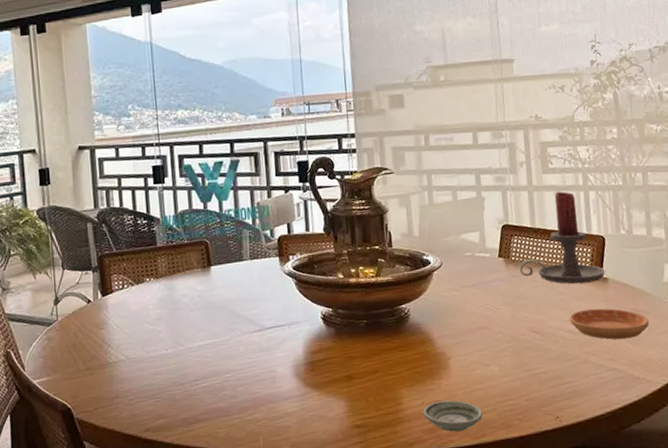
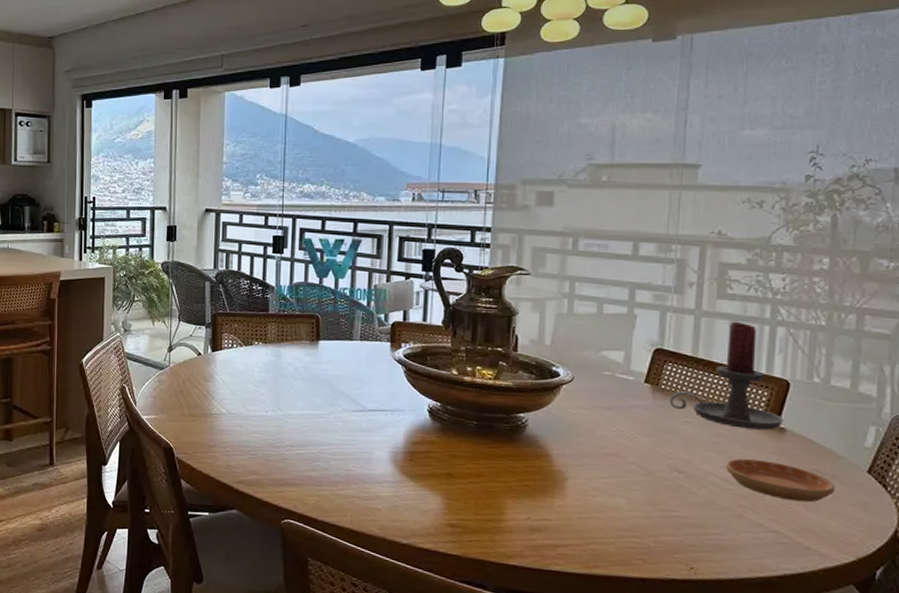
saucer: present [423,400,483,432] -> none [528,520,599,557]

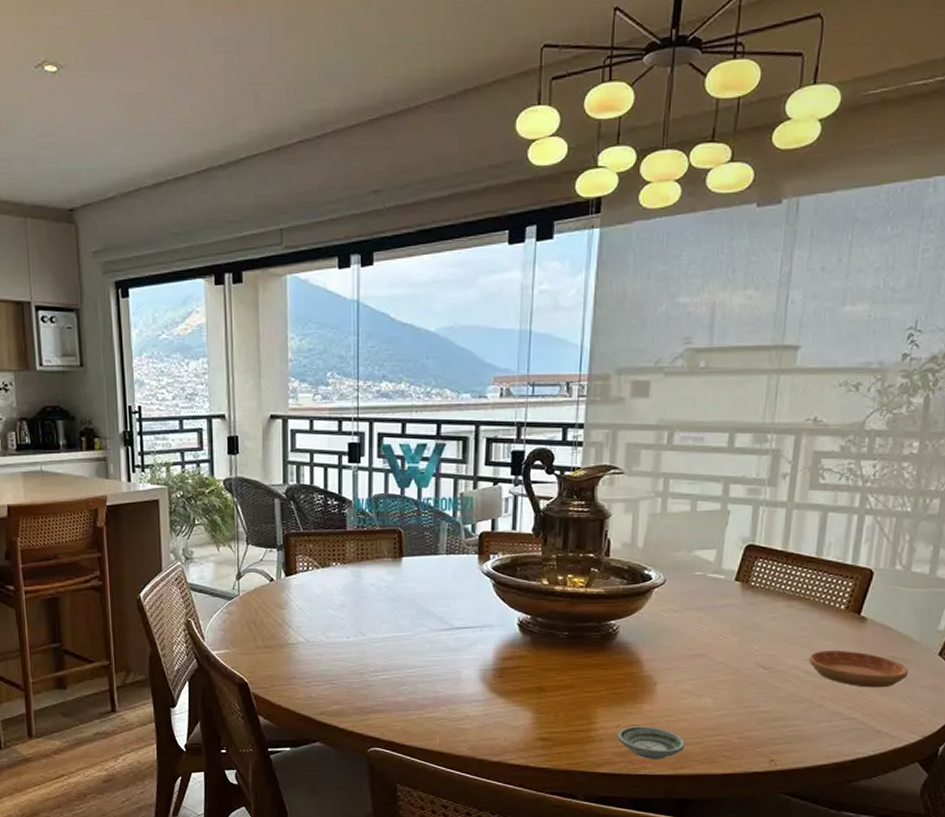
saucer: none [528,520,599,557] -> present [618,726,686,759]
candle holder: present [669,321,783,430] -> none [758,512,865,621]

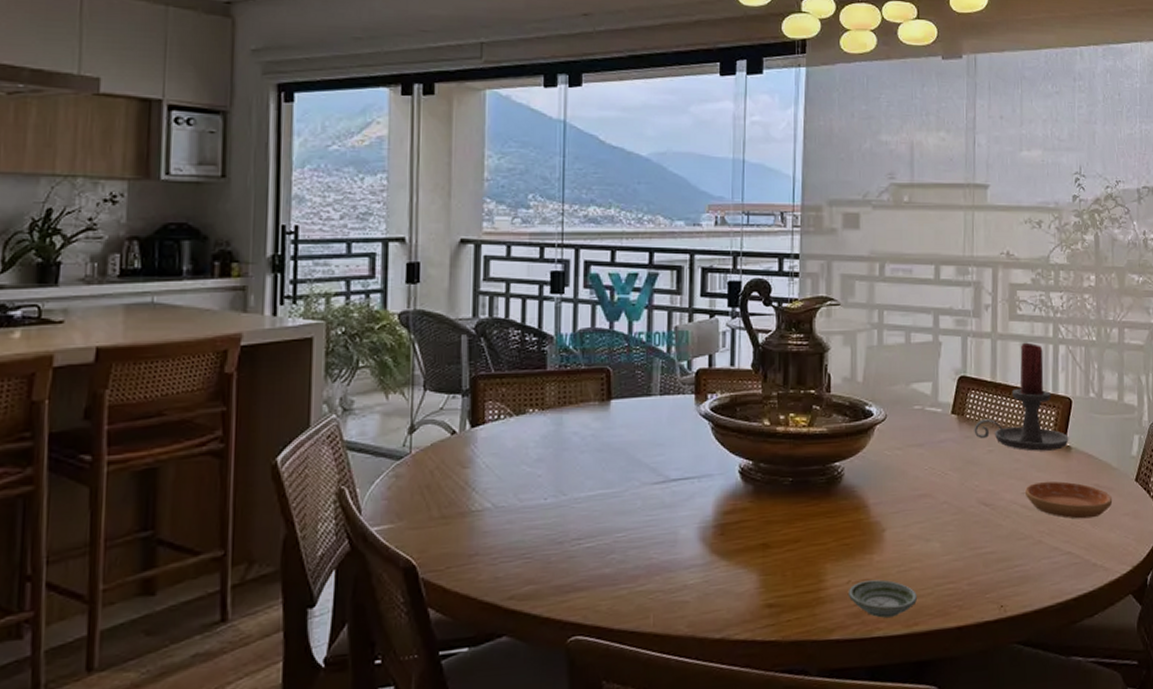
candle holder: none [758,512,865,621] -> present [974,342,1069,451]

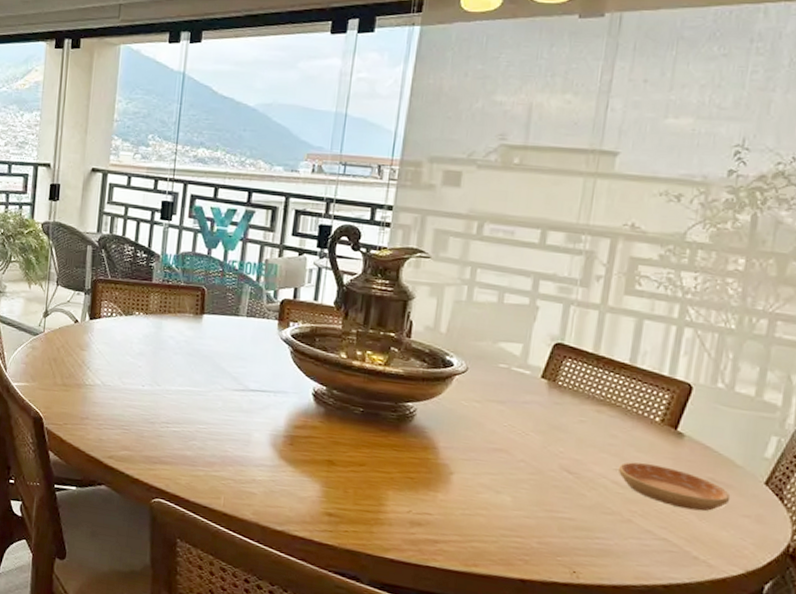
saucer: present [849,579,918,618] -> none [408,514,481,554]
candle holder: present [974,342,1069,451] -> none [565,319,683,435]

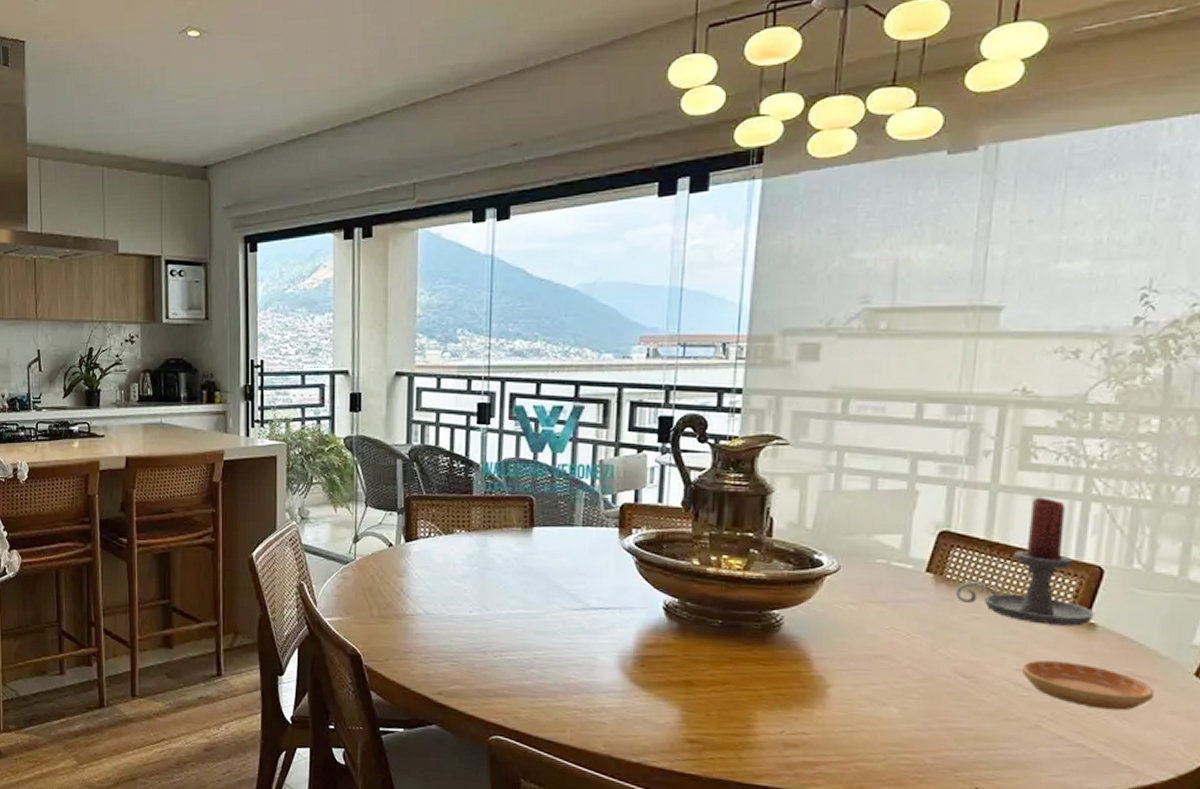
candle holder: none [565,319,683,435] -> present [955,497,1094,627]

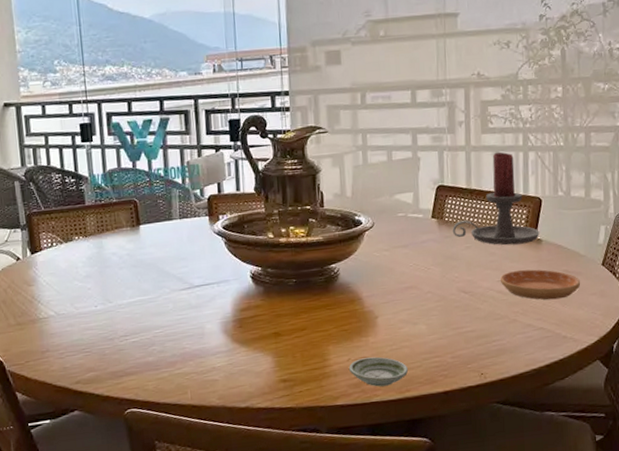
saucer: none [781,734,866,776] -> present [349,356,409,387]

